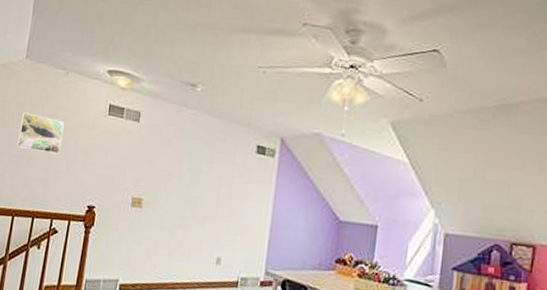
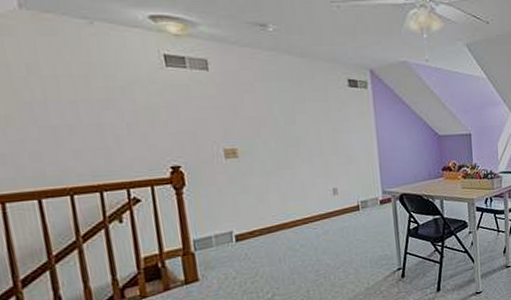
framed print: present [17,112,65,155] -> none [41,75,114,119]

